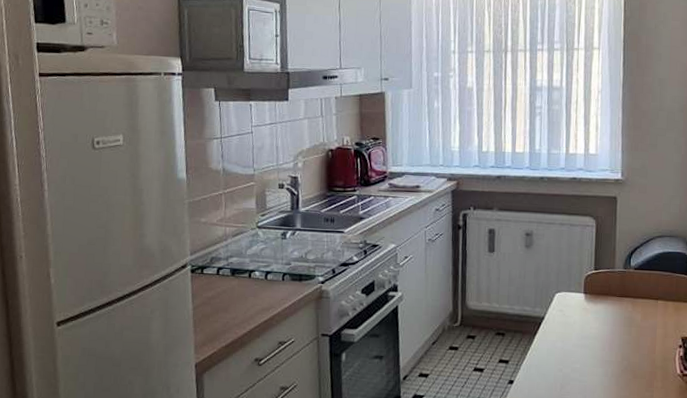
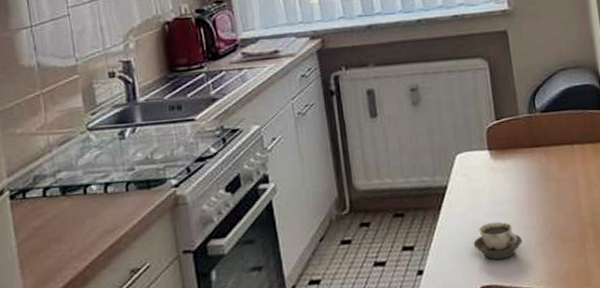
cup: none [558,352,600,383] -> present [473,221,522,260]

